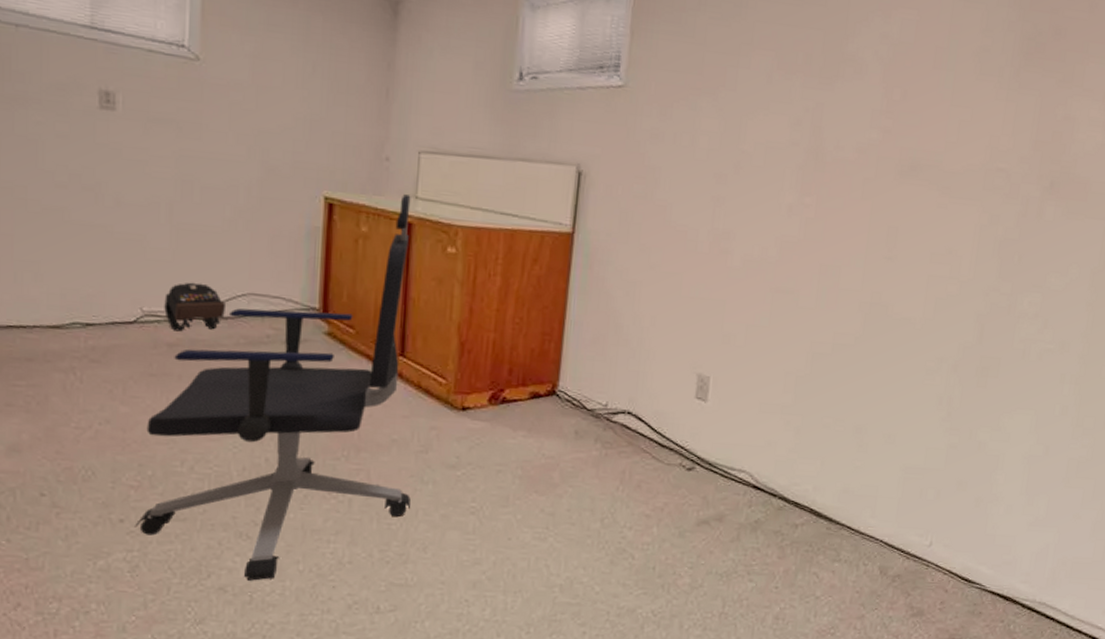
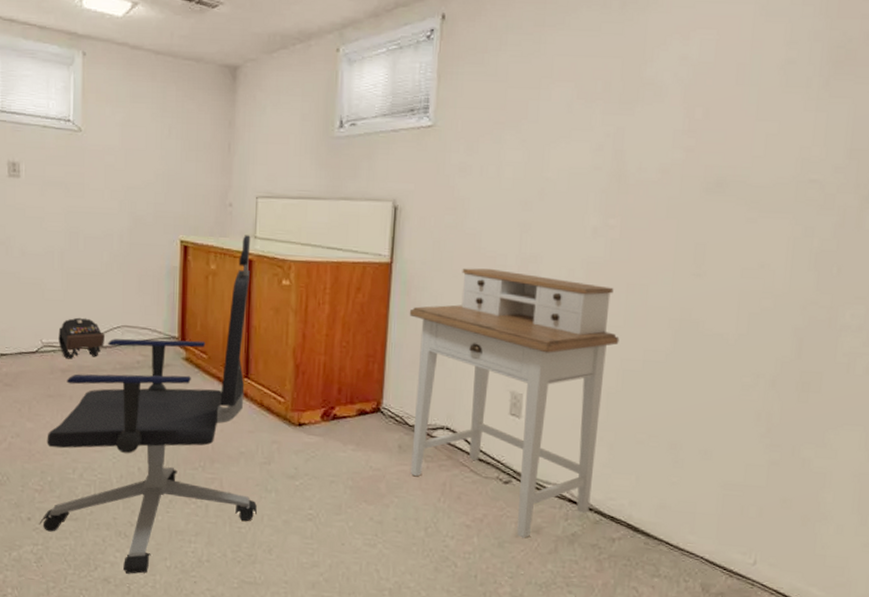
desk: none [587,241,810,527] -> present [409,268,620,538]

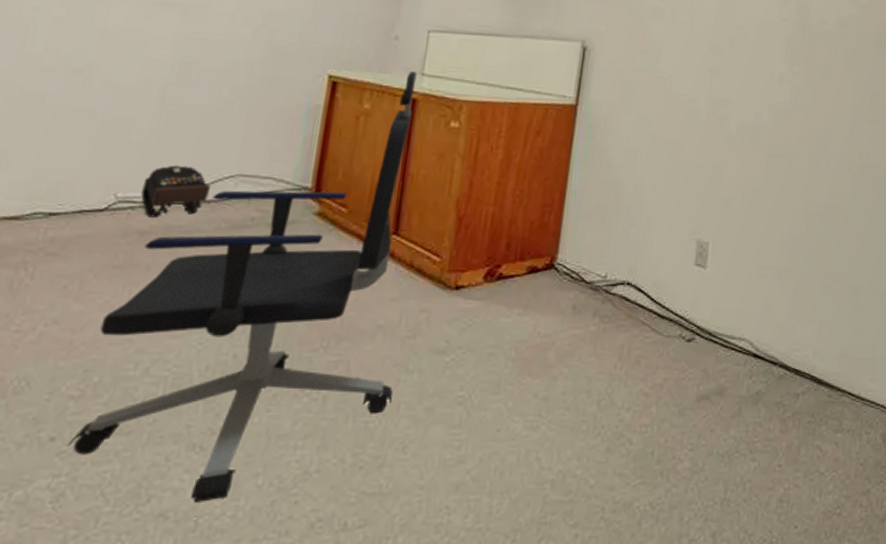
desk: present [409,268,620,538] -> none [585,111,804,402]

